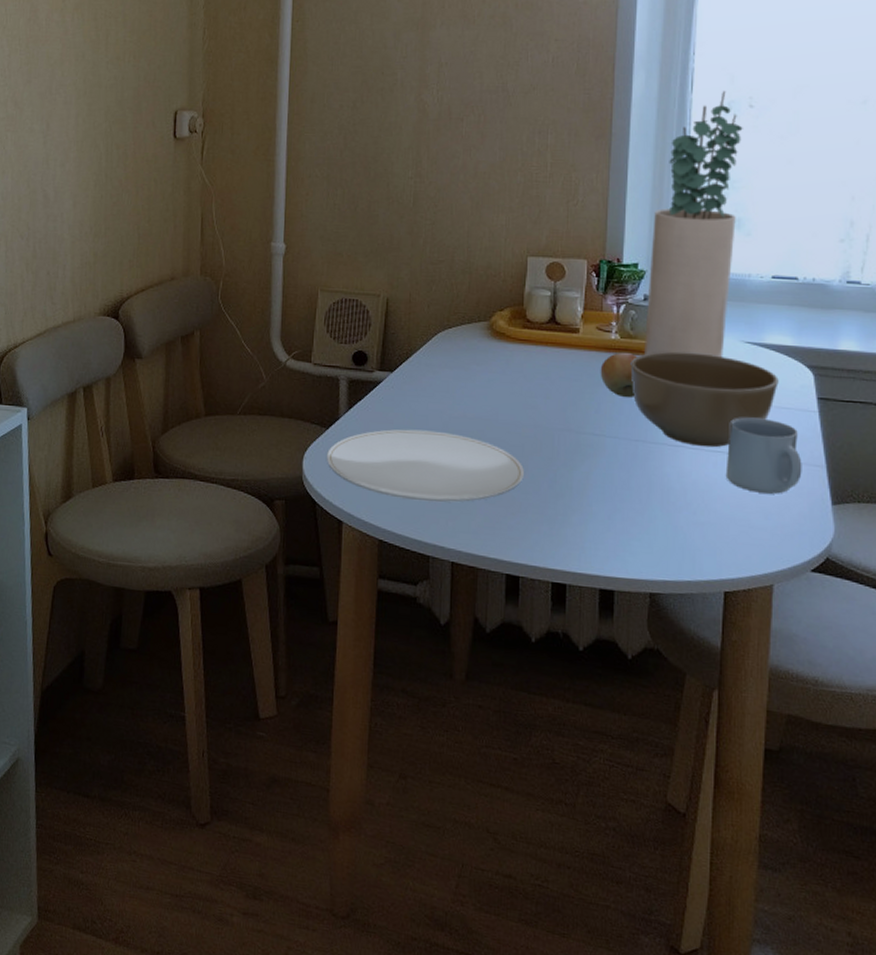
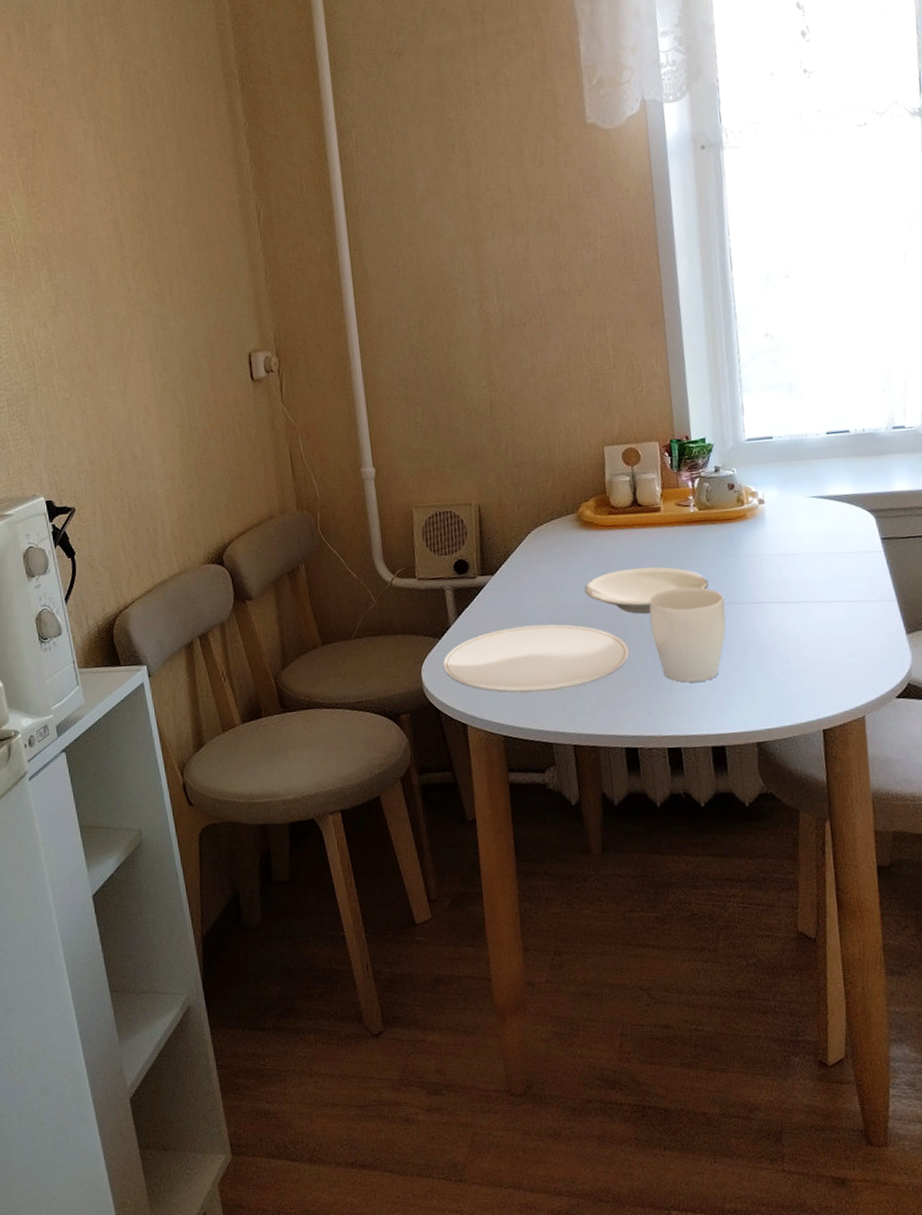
saucer: none [486,387,620,437] -> present [584,567,709,614]
mug: none [551,415,635,518] -> present [649,587,726,683]
fruit: present [600,352,638,398] -> none [684,522,719,566]
bowl: present [630,351,779,448] -> none [711,513,845,600]
vase: present [644,91,743,358] -> none [713,265,793,523]
cup: present [725,417,802,494] -> none [807,564,877,634]

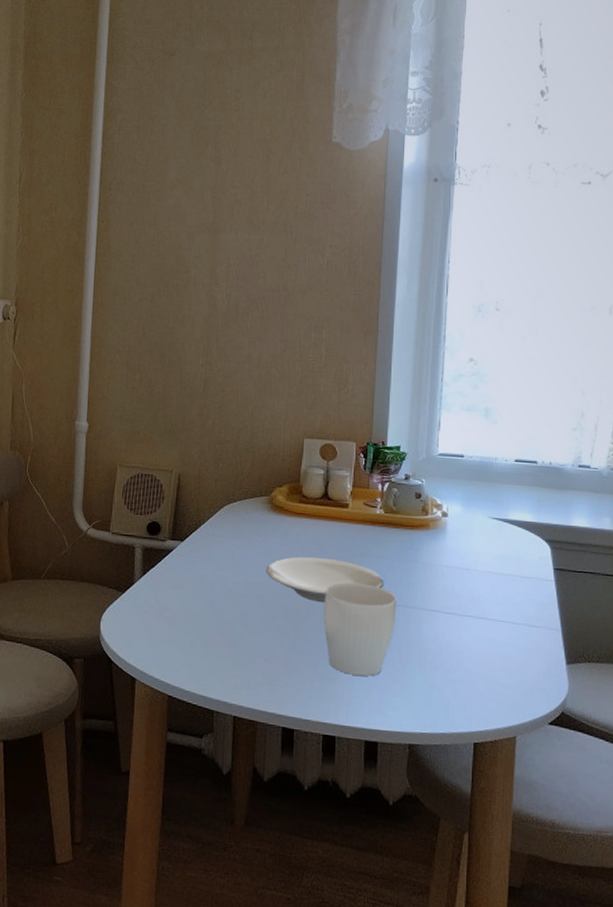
plate: present [442,624,630,694] -> none [121,593,300,662]

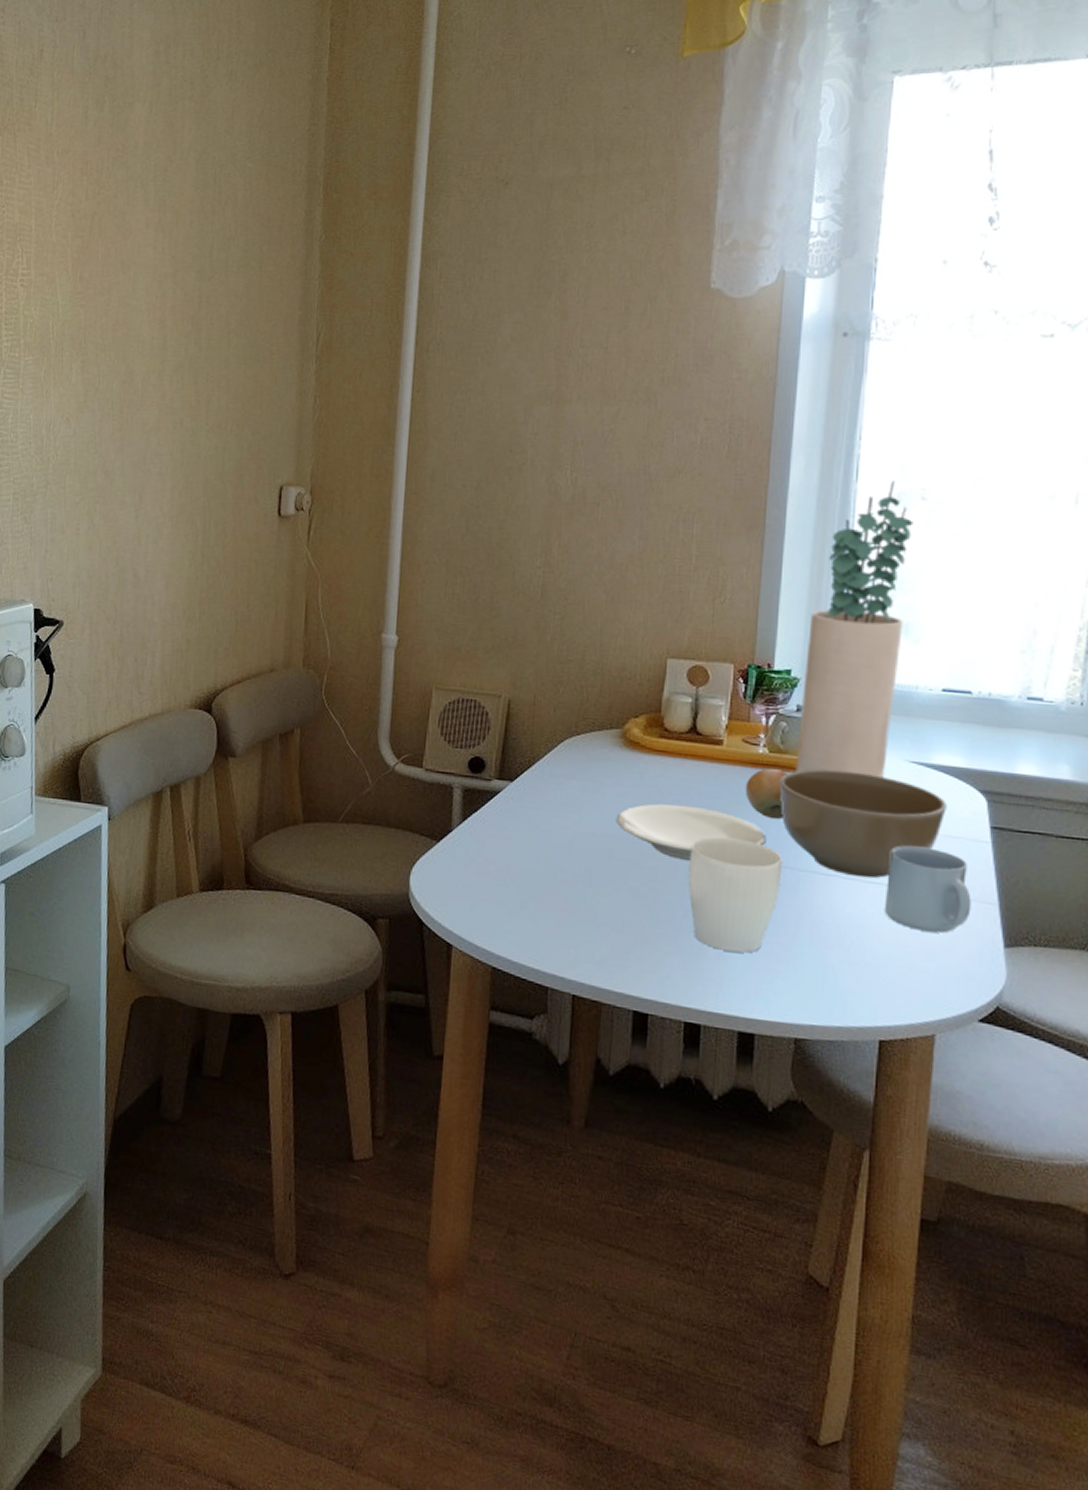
fruit: none [366,525,400,567] -> present [745,768,788,820]
bowl: none [393,525,521,612] -> present [779,769,947,878]
vase: none [405,295,490,532] -> present [795,481,914,779]
cup: none [475,585,541,655] -> present [884,845,972,933]

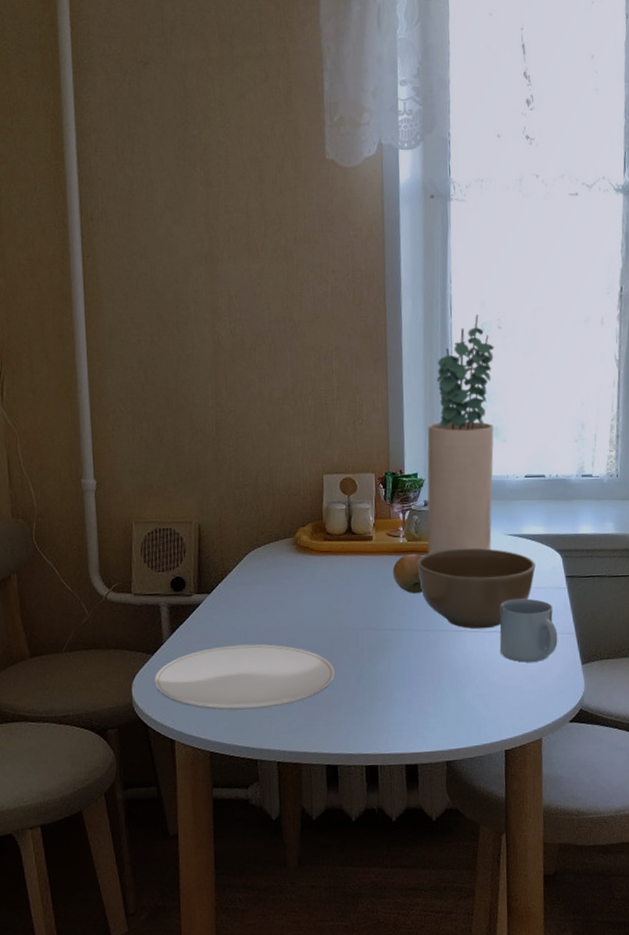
plate: none [436,844,658,929] -> present [153,644,336,711]
saucer: present [615,804,767,860] -> none [296,592,412,637]
mug: present [687,837,783,953] -> none [356,613,426,704]

